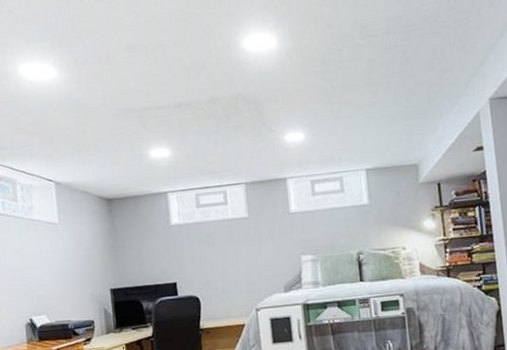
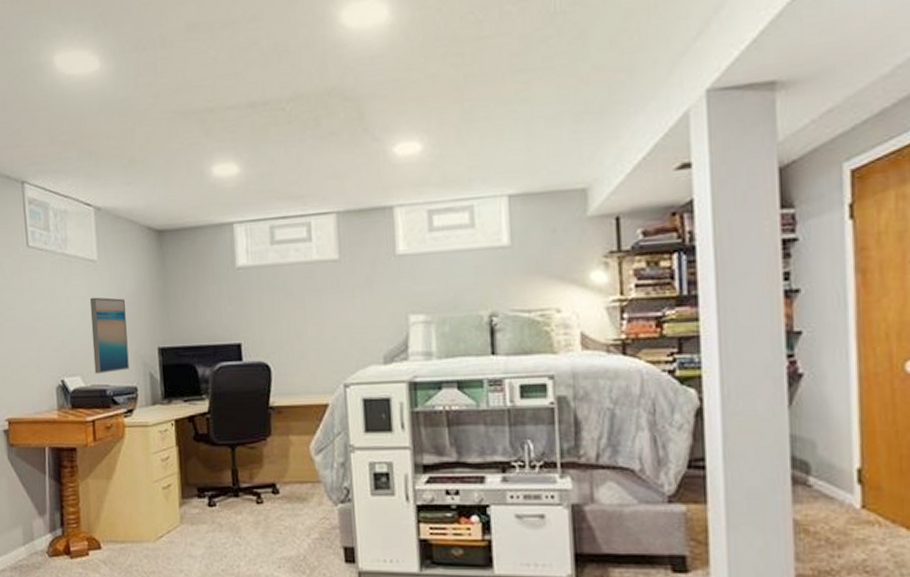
wall art: none [52,252,87,312] -> present [89,297,129,374]

